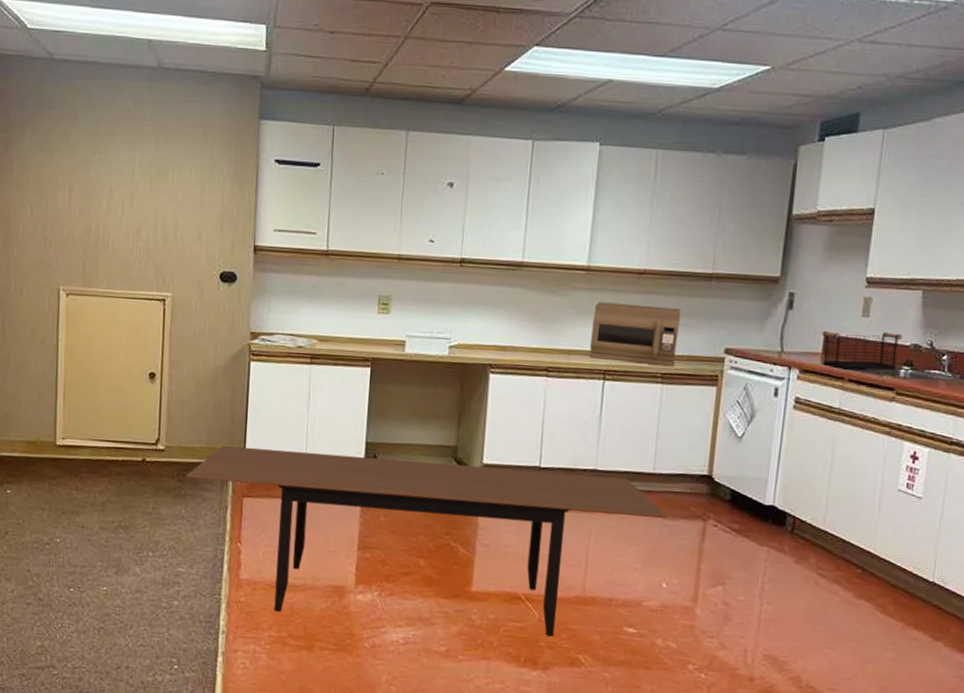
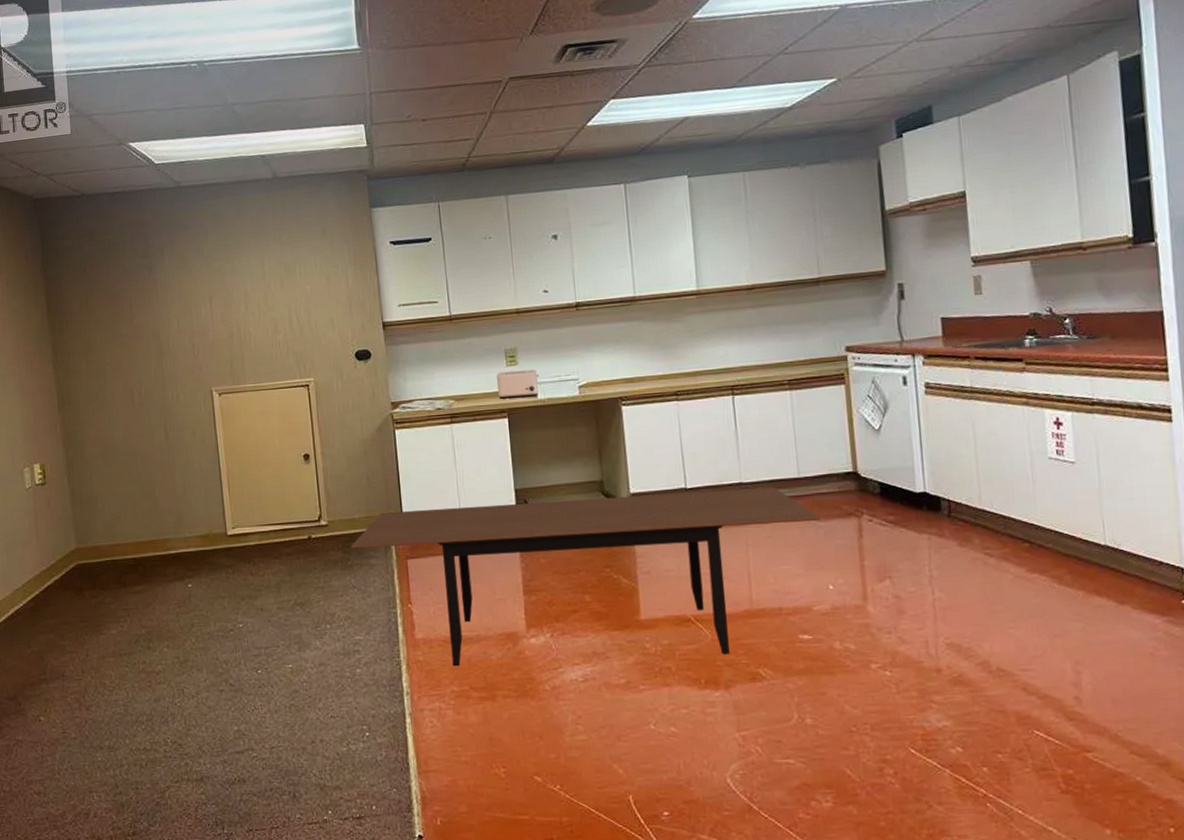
toaster: none [363,318,410,349] -> present [496,369,539,399]
microwave: present [590,302,682,367] -> none [711,316,799,377]
dish rack: present [822,330,903,371] -> none [939,306,1021,349]

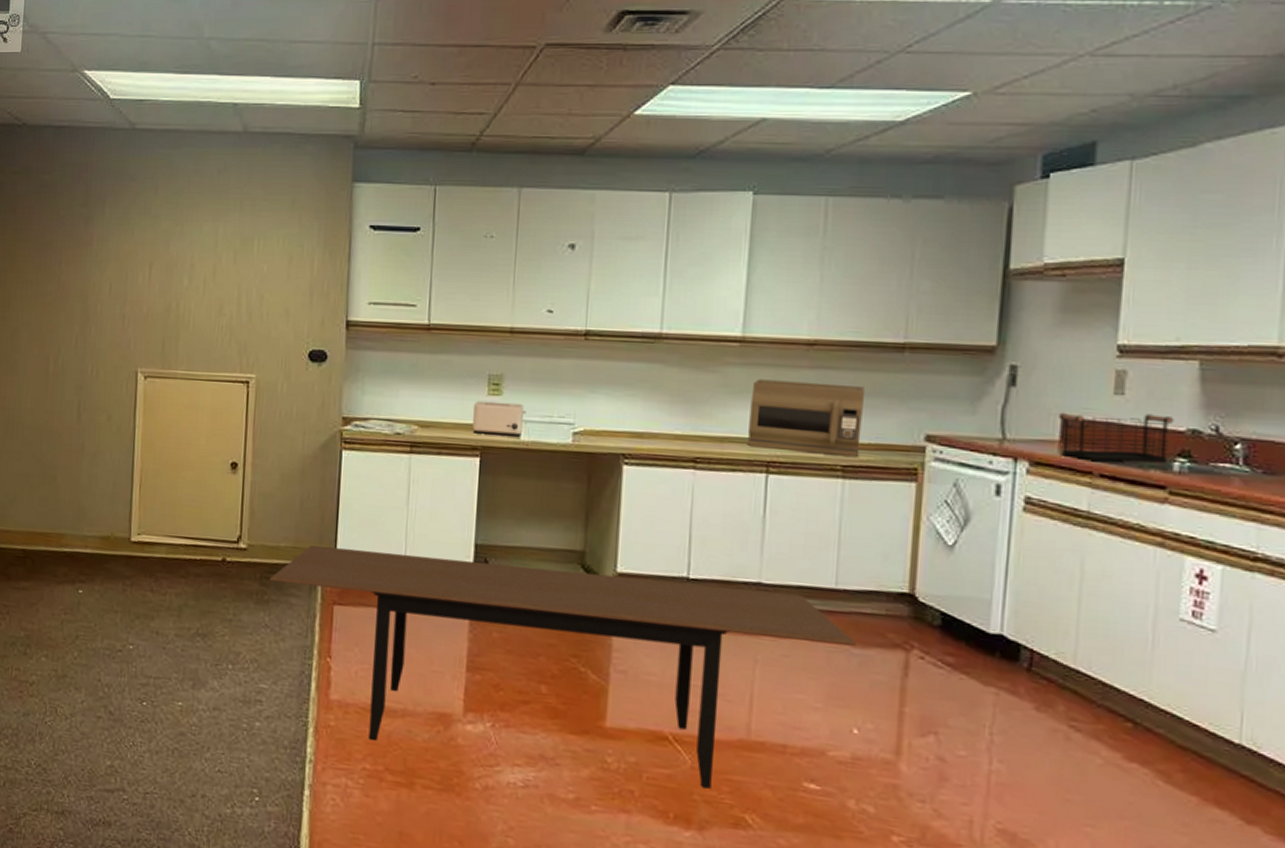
microwave: none [711,316,799,377] -> present [748,379,866,458]
dish rack: none [939,306,1021,349] -> present [1059,412,1174,464]

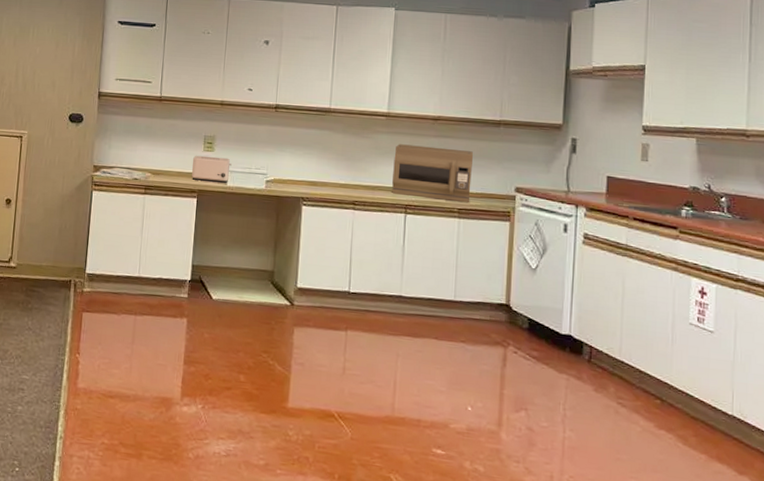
dining table: present [269,545,856,789] -> none [33,265,469,455]
dish rack: present [1059,412,1174,464] -> none [605,172,681,211]

